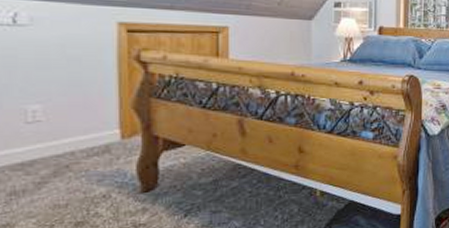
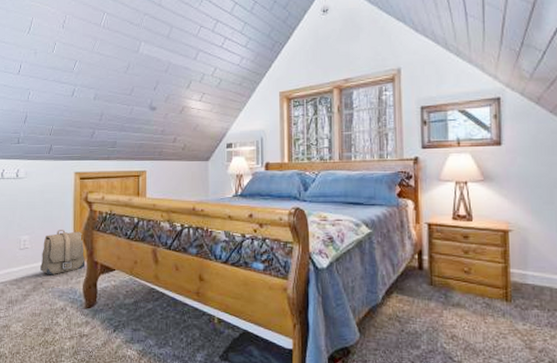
backpack: none [64,97,139,156] -> present [40,230,85,276]

